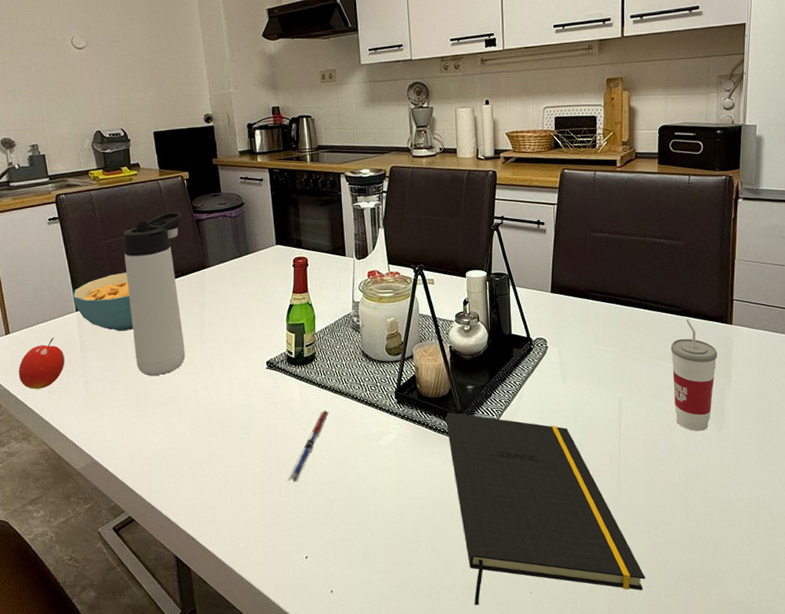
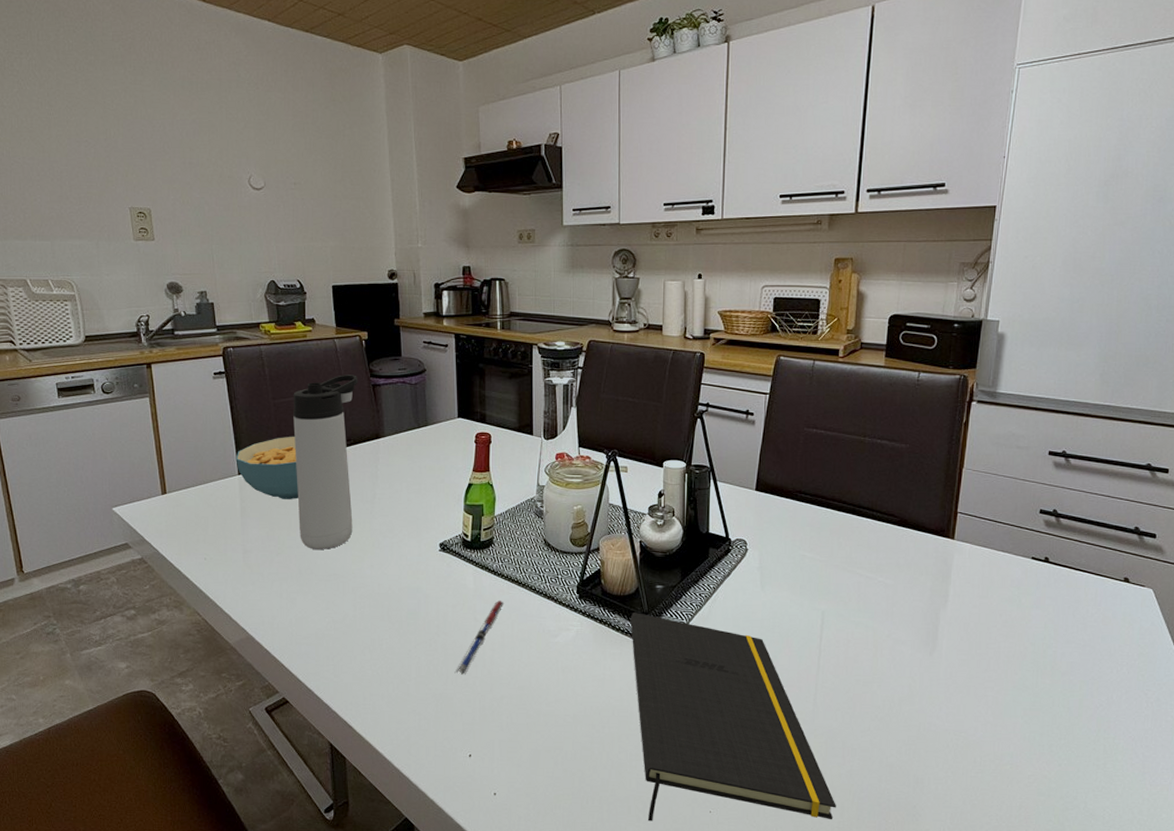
fruit: present [18,338,65,389] -> none [173,501,224,555]
cup: present [670,319,718,432] -> none [883,530,935,654]

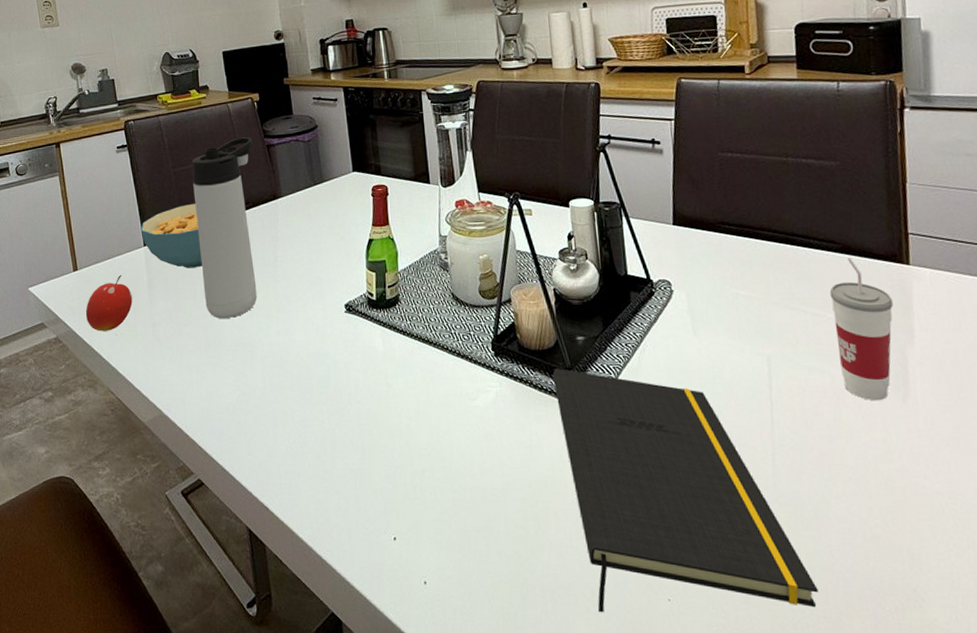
fruit: none [173,501,224,555] -> present [85,275,133,331]
pen: present [454,601,505,674] -> none [371,363,417,446]
cup: none [883,530,935,654] -> present [829,257,893,401]

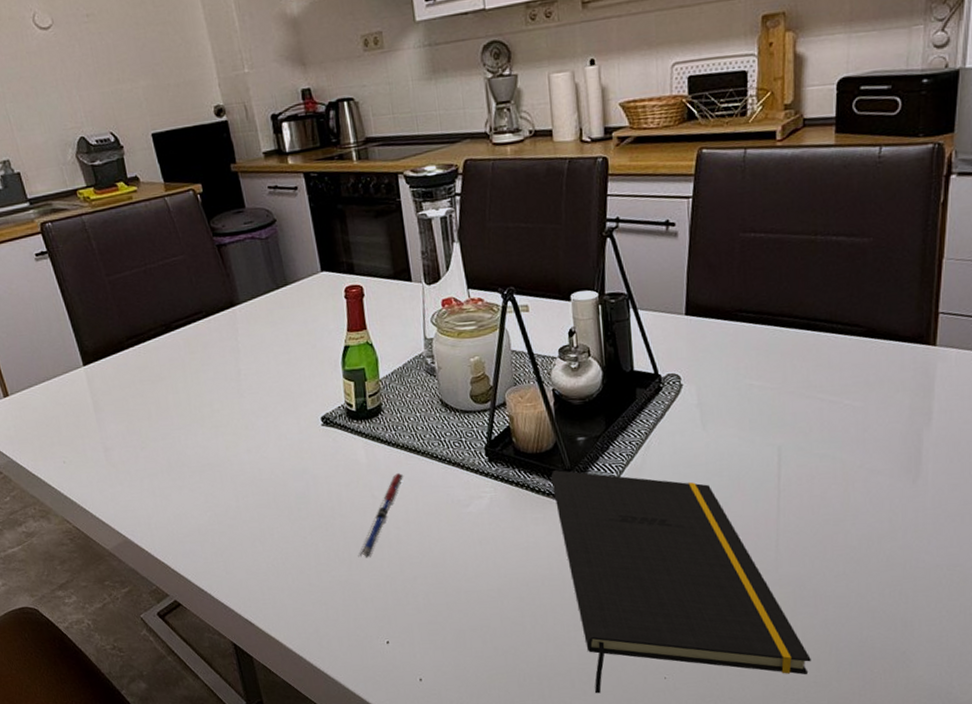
fruit: present [85,275,133,331] -> none [25,399,79,460]
cereal bowl: present [140,203,202,268] -> none [77,315,154,388]
thermos bottle: present [192,137,257,318] -> none [128,236,221,439]
pen: none [371,363,417,446] -> present [358,473,404,557]
cup: present [829,257,893,401] -> none [849,341,914,484]

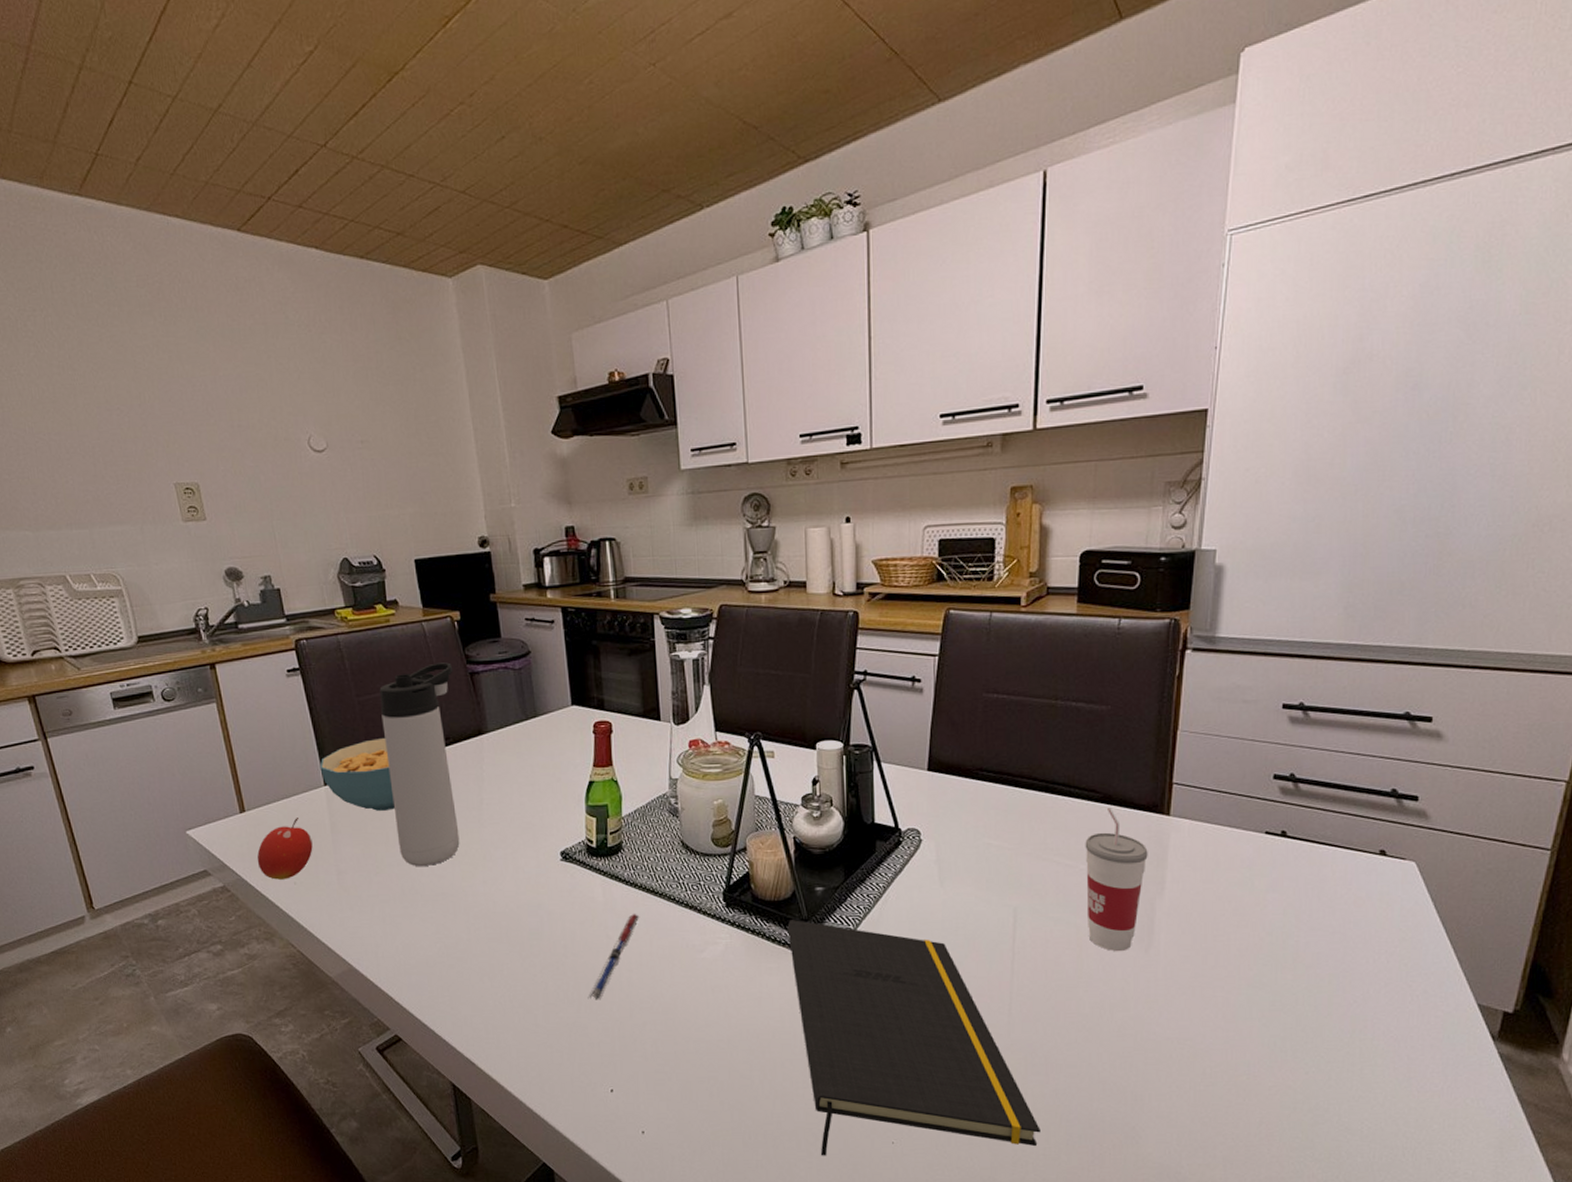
fruit: none [25,399,79,460] -> present [257,818,313,880]
cereal bowl: none [77,315,154,388] -> present [320,737,395,811]
thermos bottle: none [128,236,221,439] -> present [379,662,460,866]
cup: none [849,341,914,484] -> present [1085,807,1148,952]

